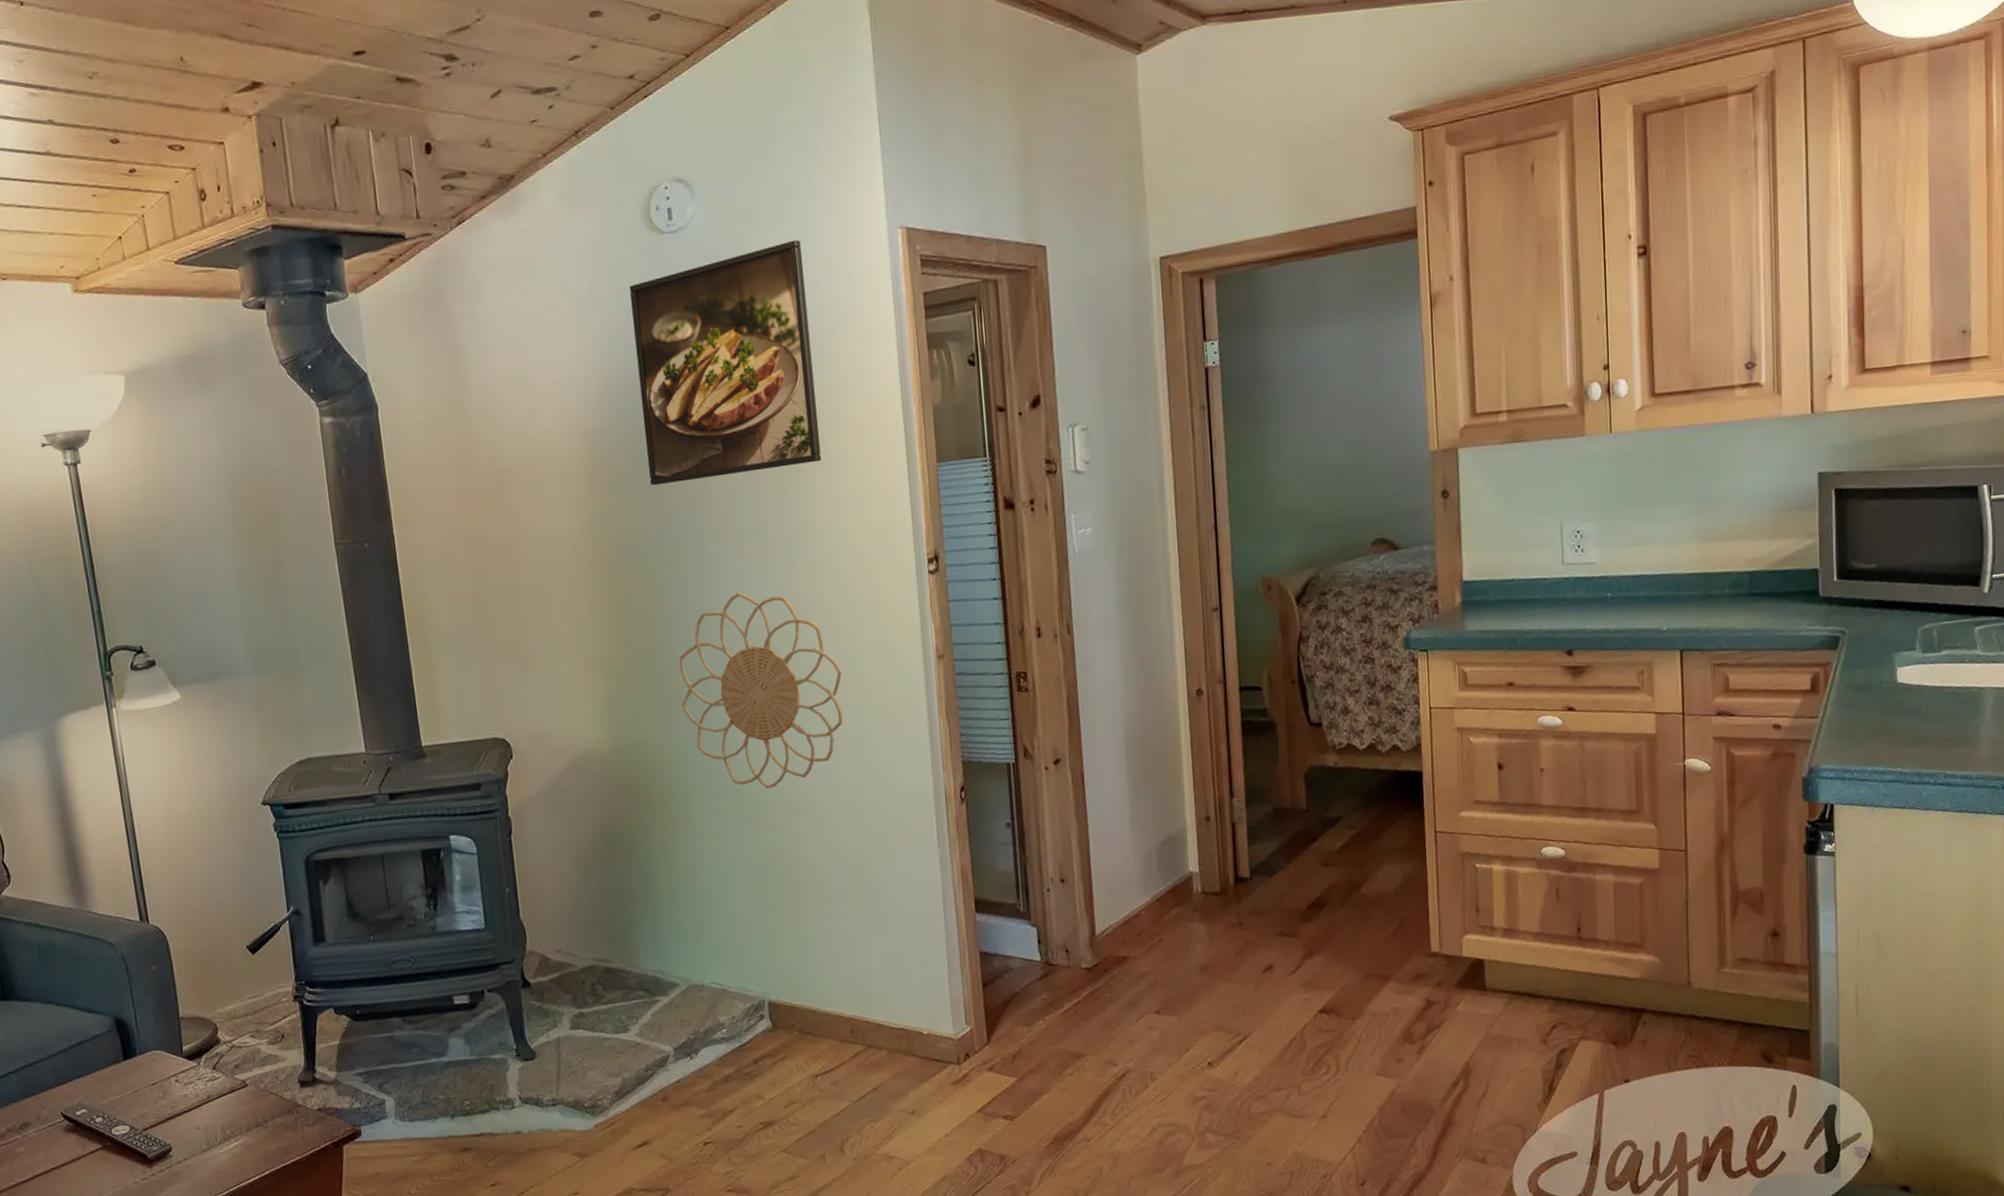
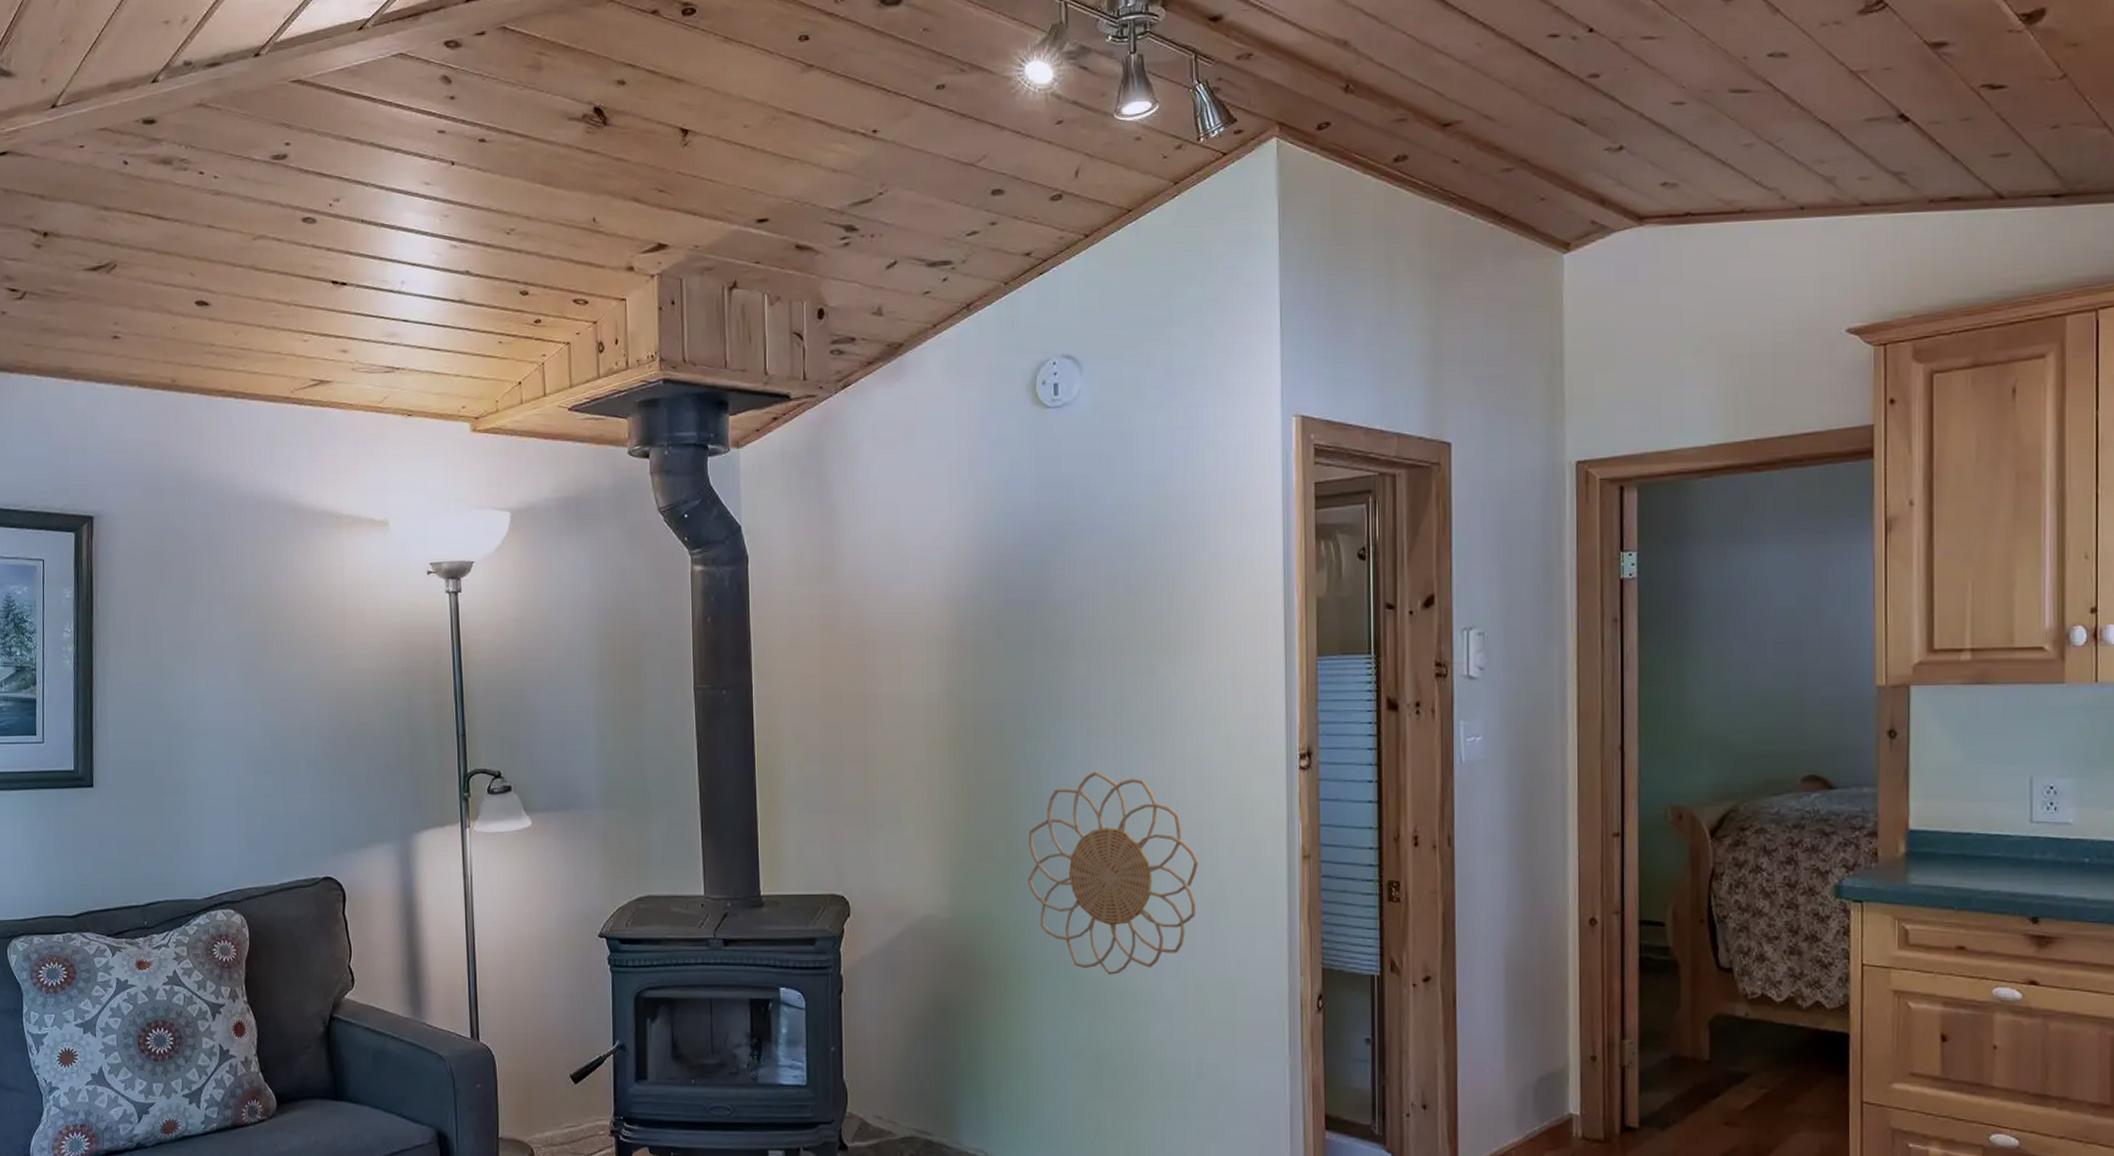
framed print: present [629,240,822,486] -> none [1008,422,1194,657]

